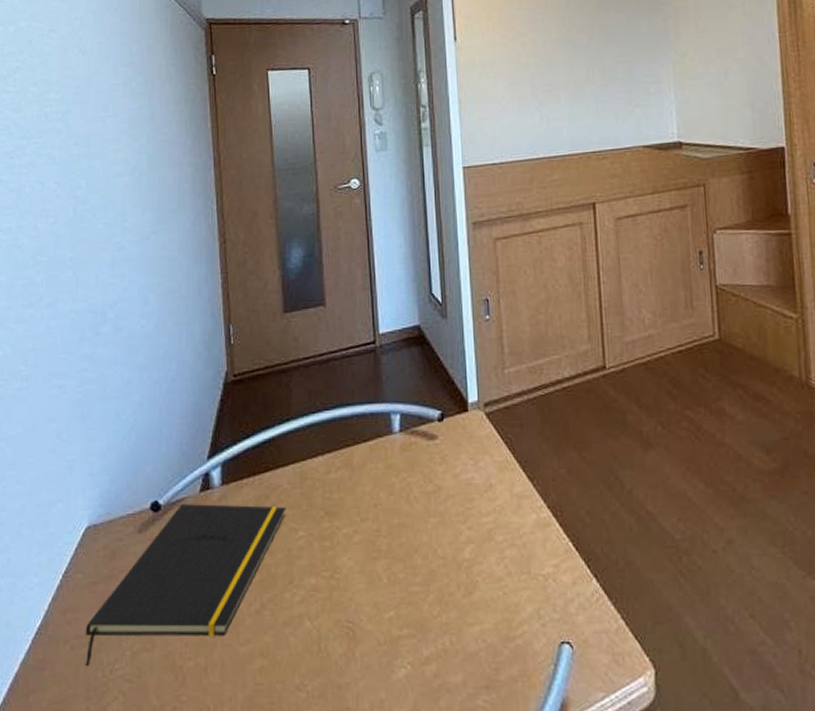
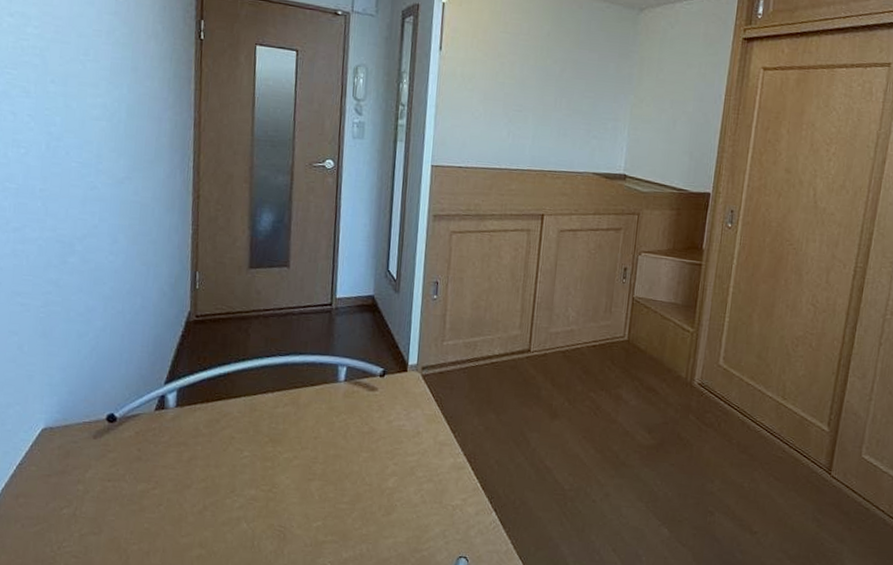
notepad: present [85,504,287,666] -> none [34,419,235,542]

